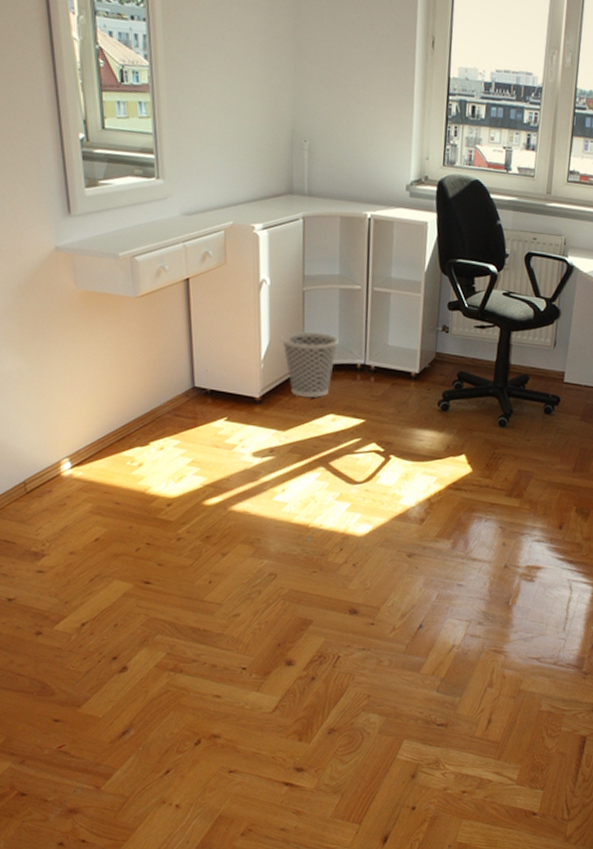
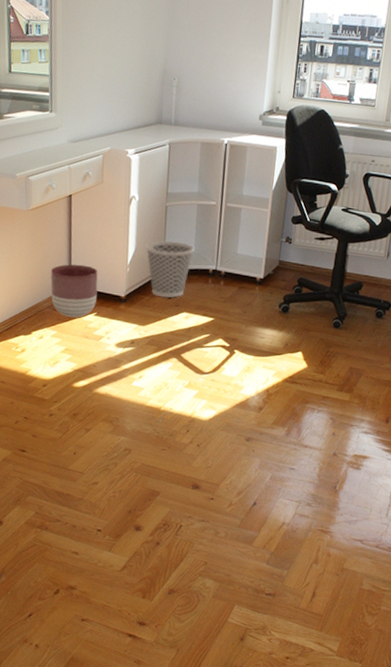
planter: none [168,361,227,424] -> present [50,264,98,318]

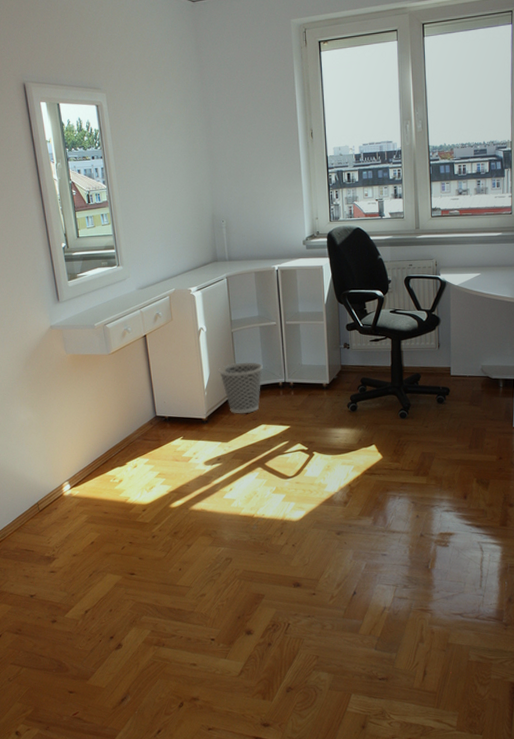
planter: present [50,264,98,318] -> none [136,395,181,444]

